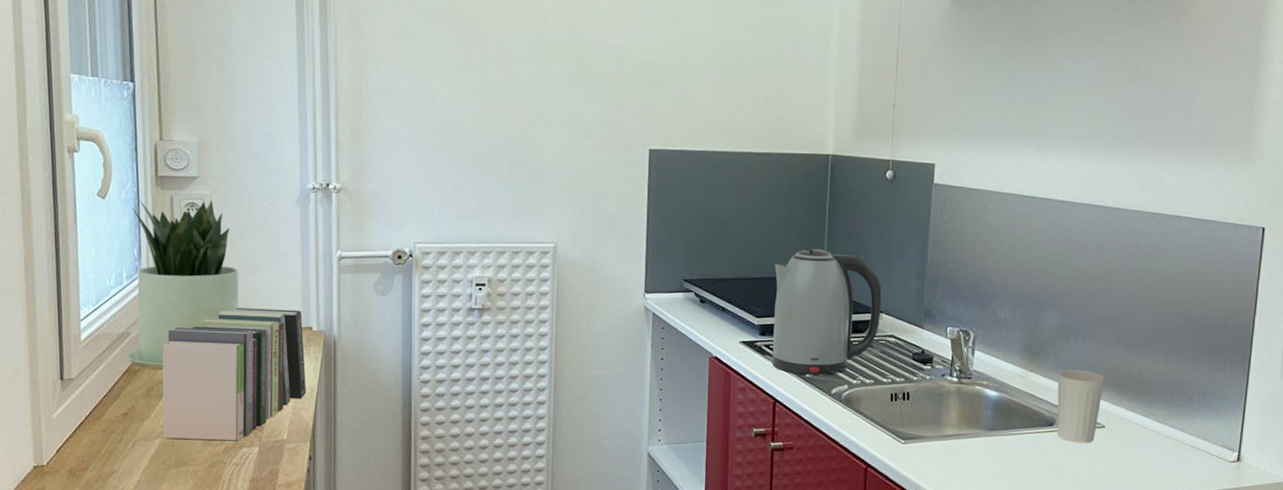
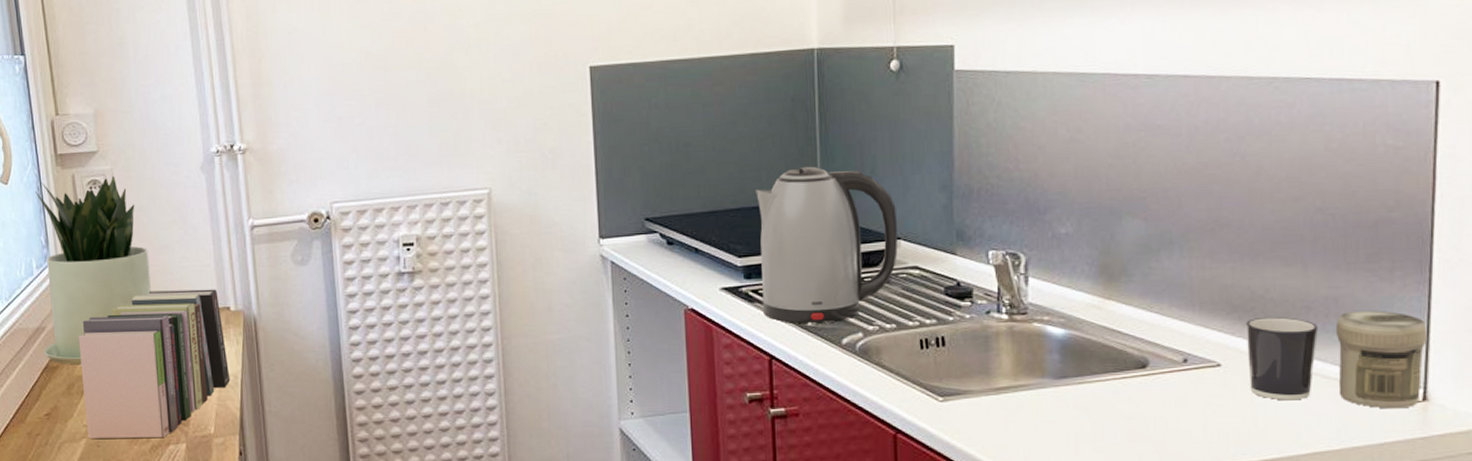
cup: present [1057,369,1104,443] -> none [1147,293,1214,388]
mug: none [1123,393,1173,456] -> present [1245,317,1319,401]
jar: none [1183,392,1244,466] -> present [1335,310,1427,409]

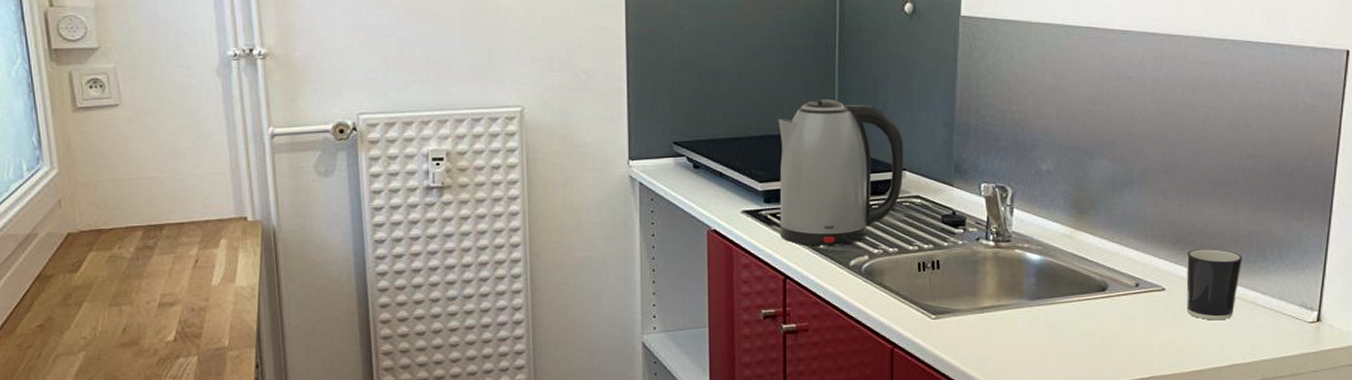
planter: present [34,175,152,365] -> none [24,74,161,274]
books: present [78,289,231,439] -> none [76,198,247,351]
jar: present [1335,310,1427,409] -> none [1254,244,1325,328]

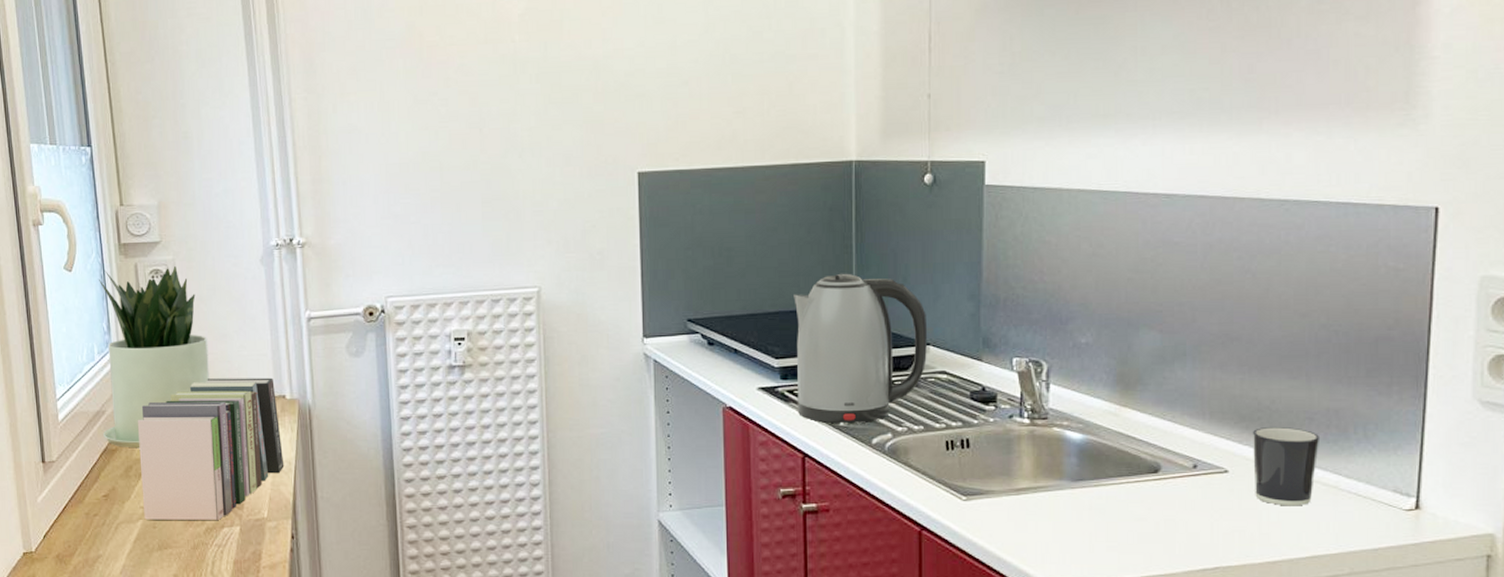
planter: none [24,74,161,274] -> present [98,265,210,449]
books: none [76,198,247,351] -> present [137,377,285,520]

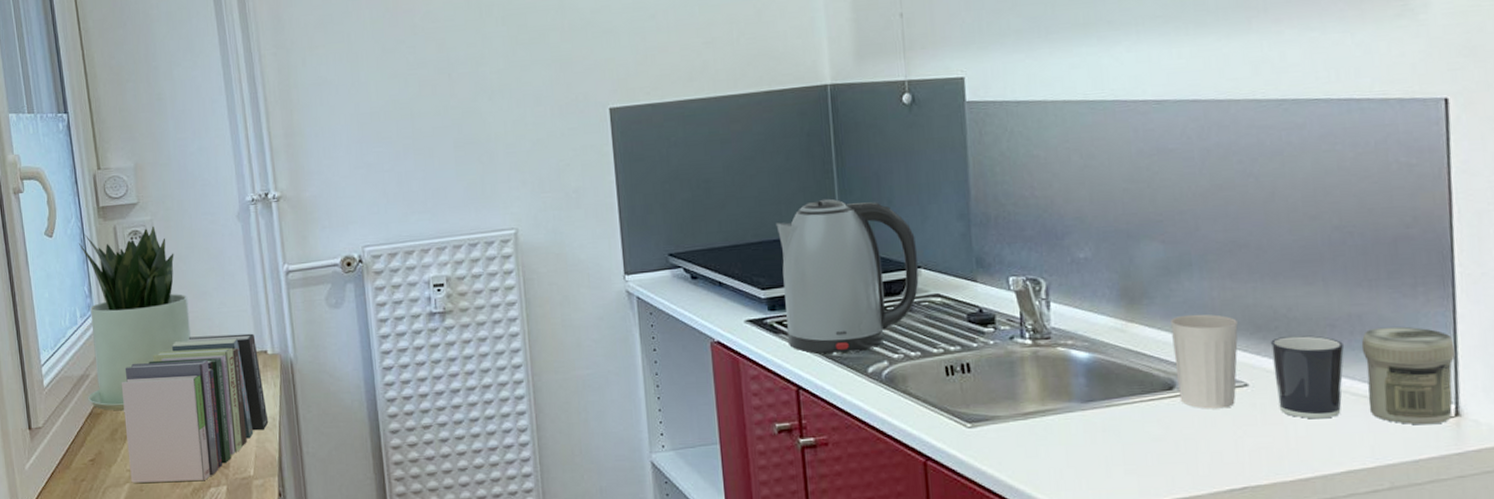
cup: none [1160,402,1223,493] -> present [1169,314,1238,409]
jar: none [1336,422,1421,516] -> present [1361,326,1456,425]

